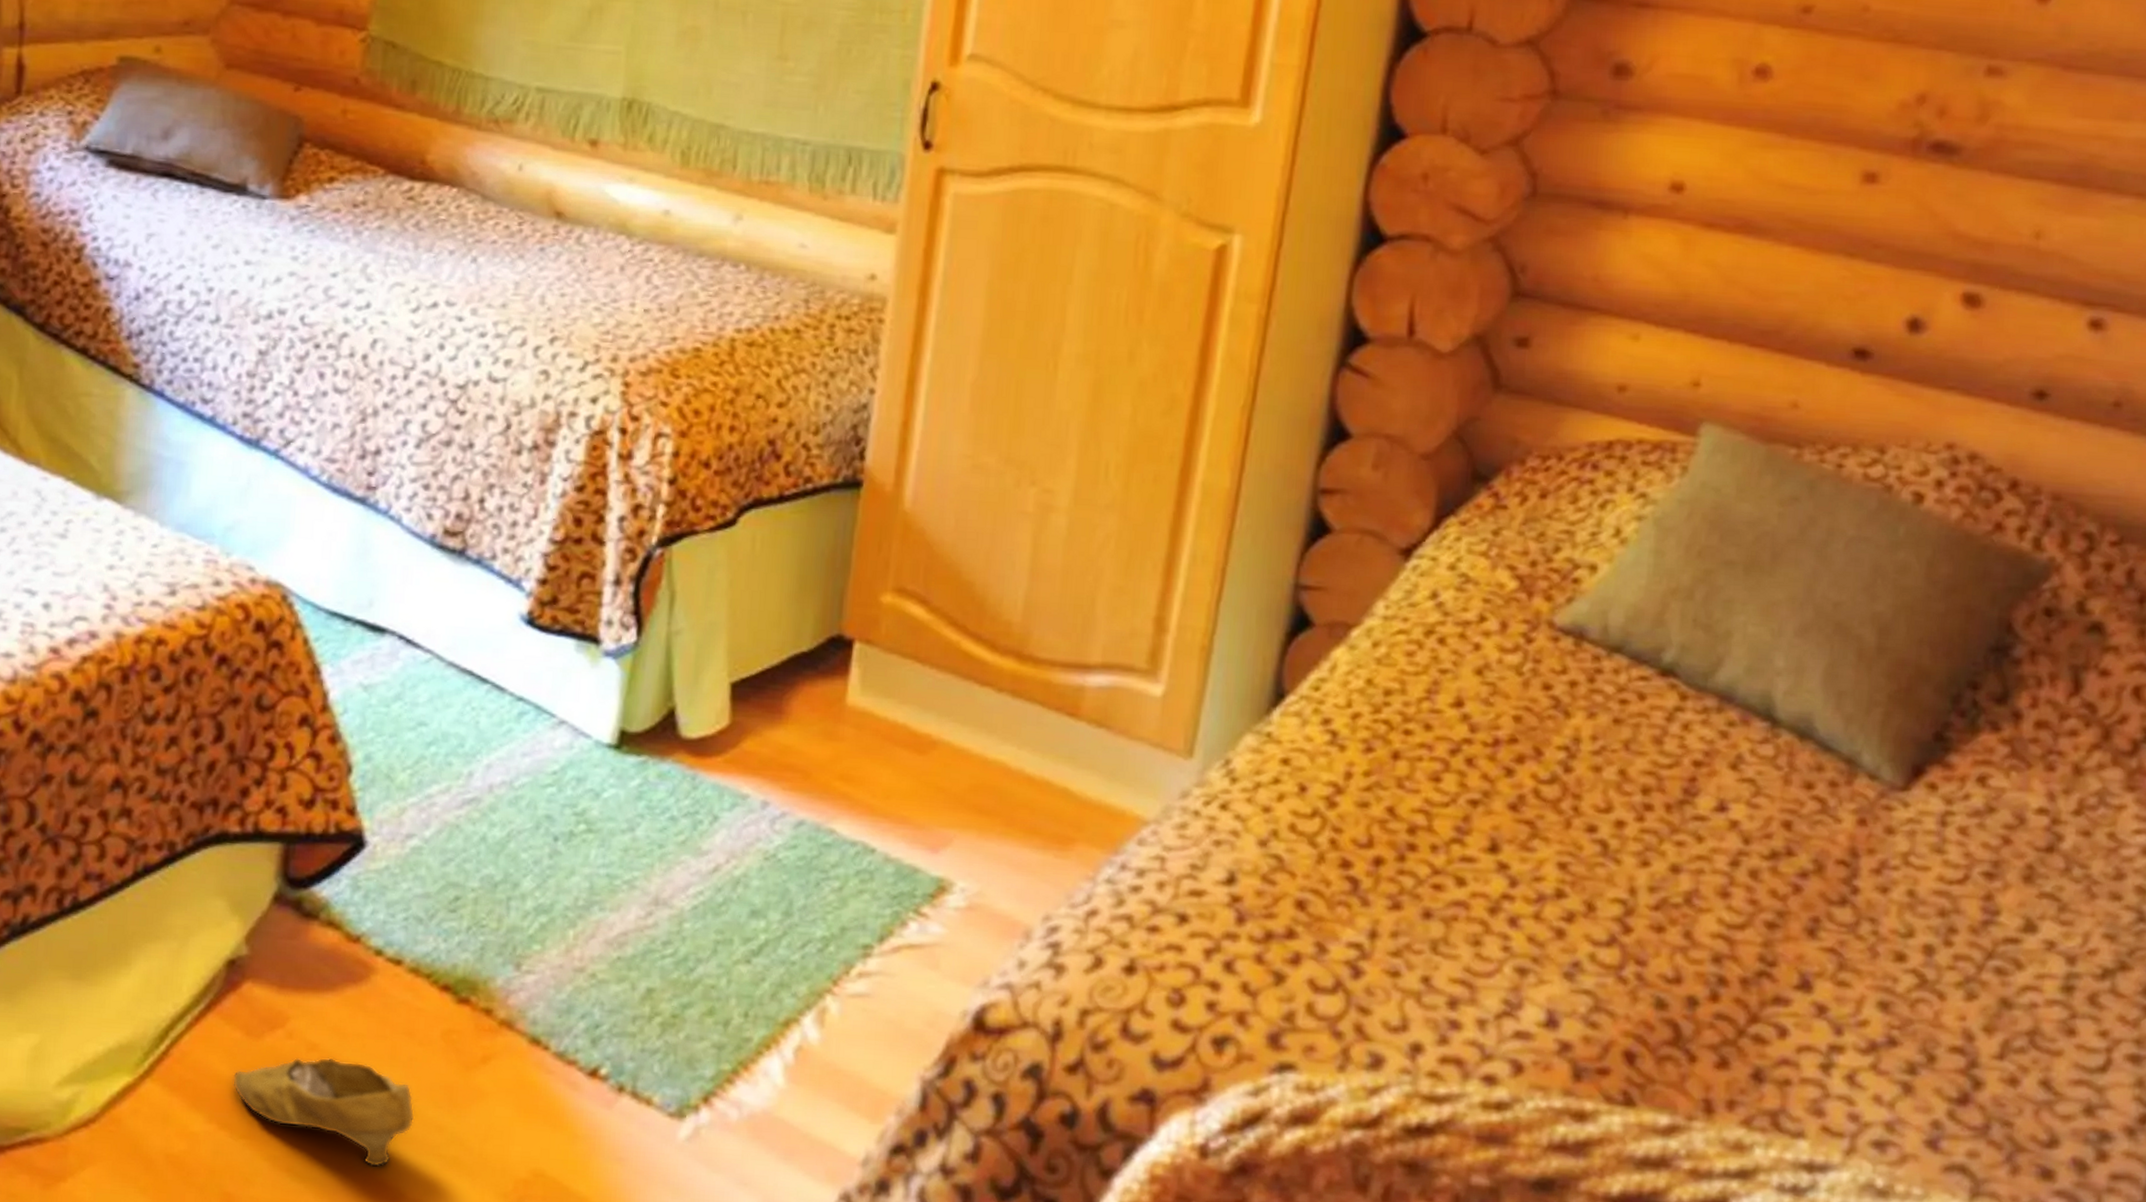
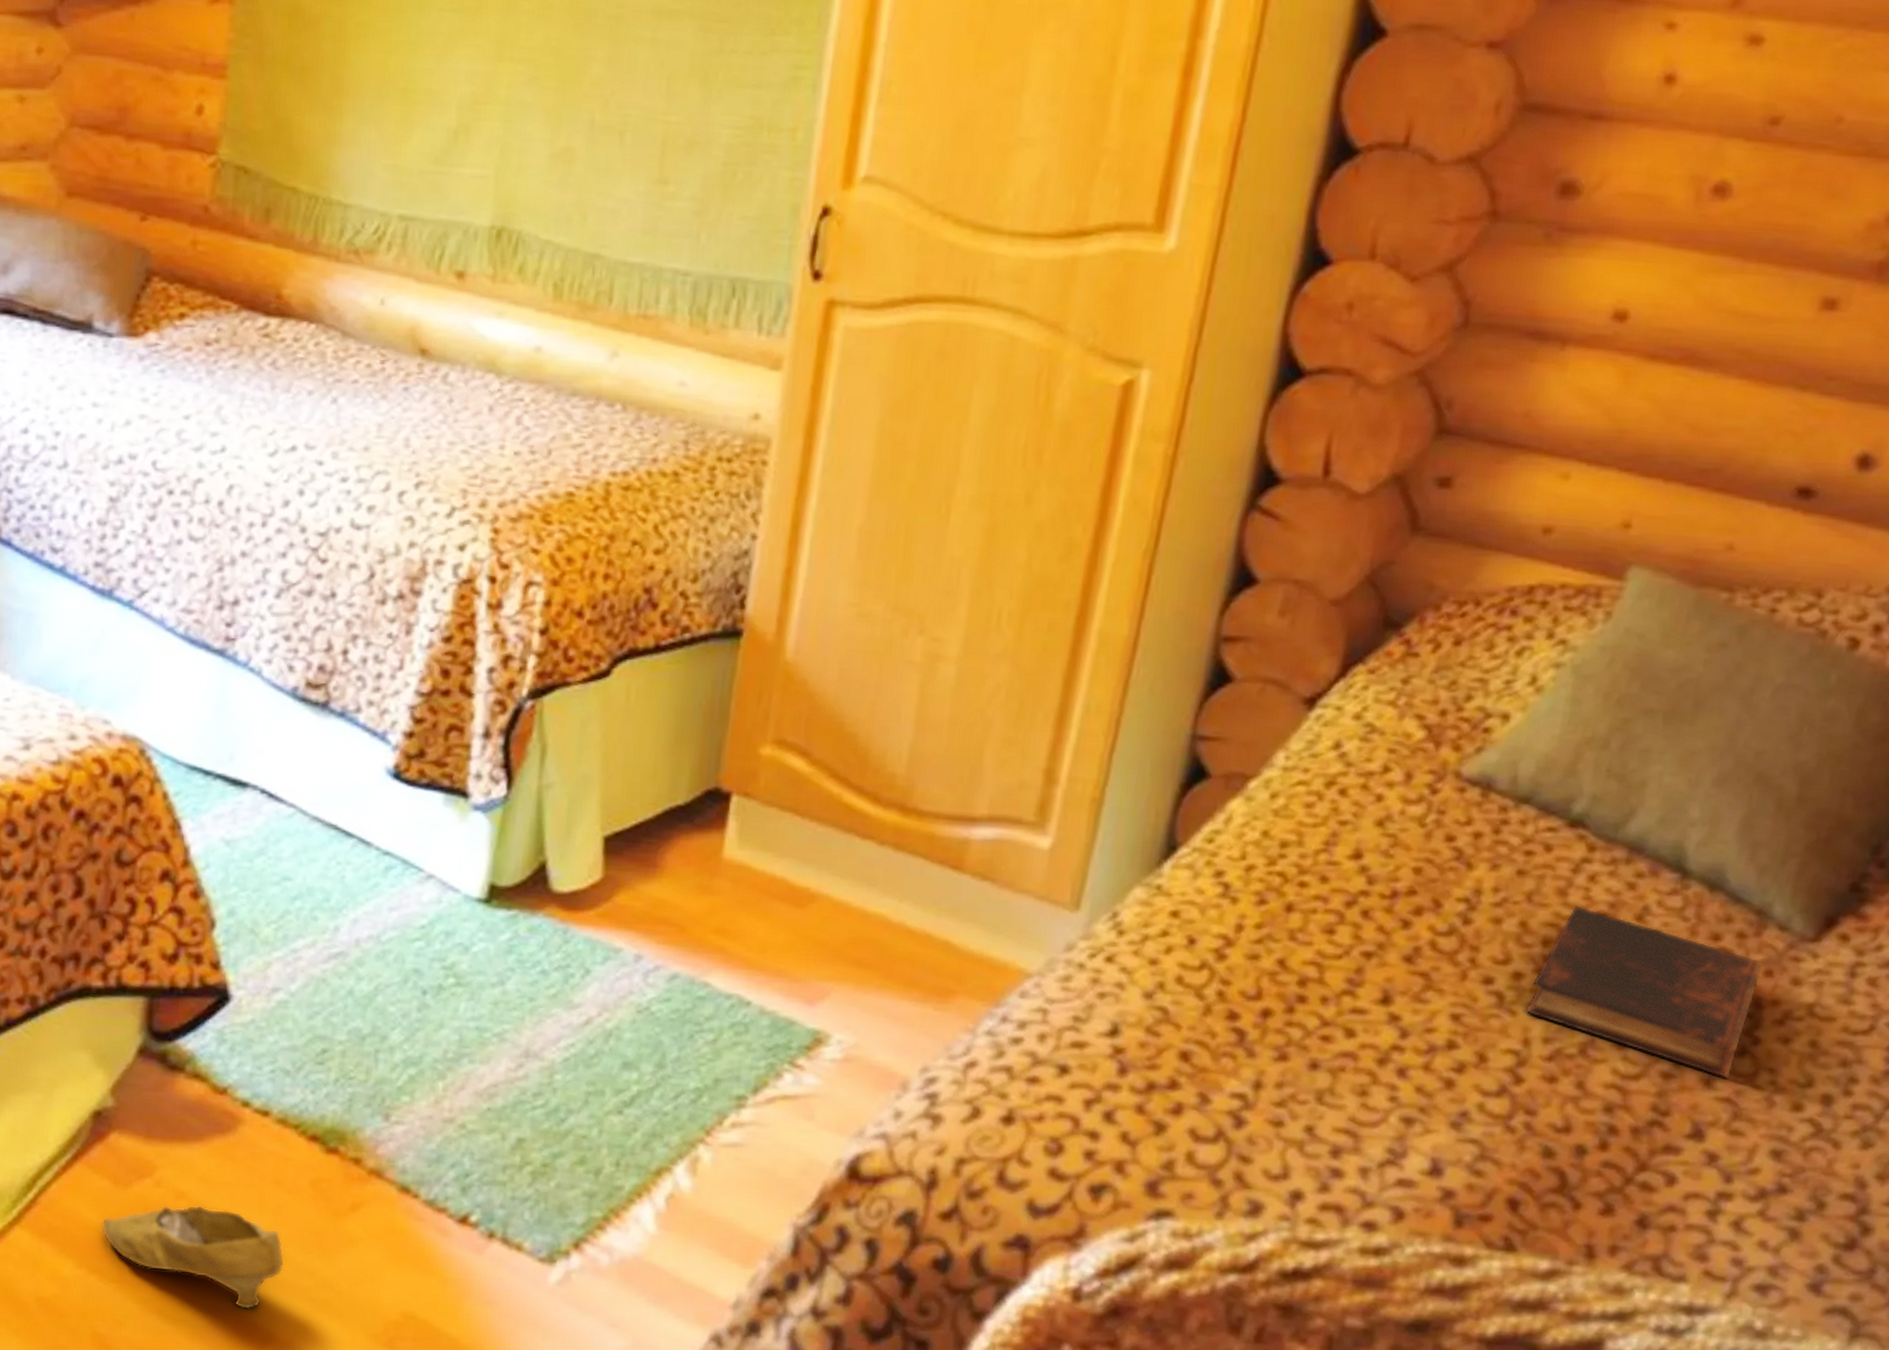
book: none [1629,753,1857,929] -> present [1525,904,1764,1080]

